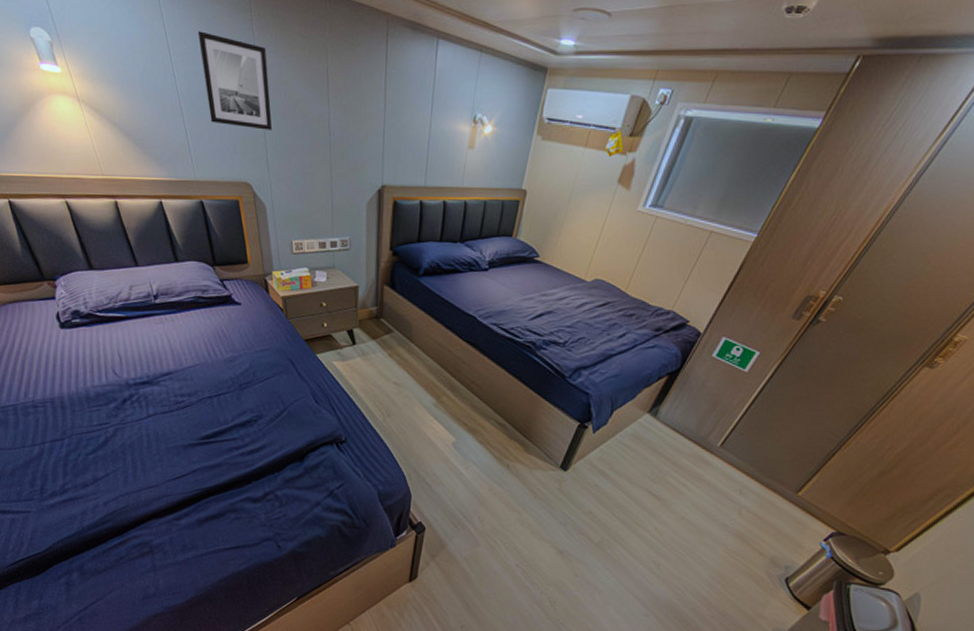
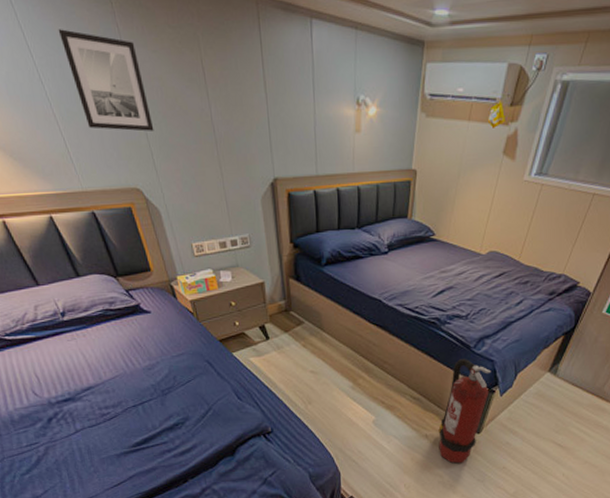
fire extinguisher: none [520,388,586,502] -> present [438,359,492,464]

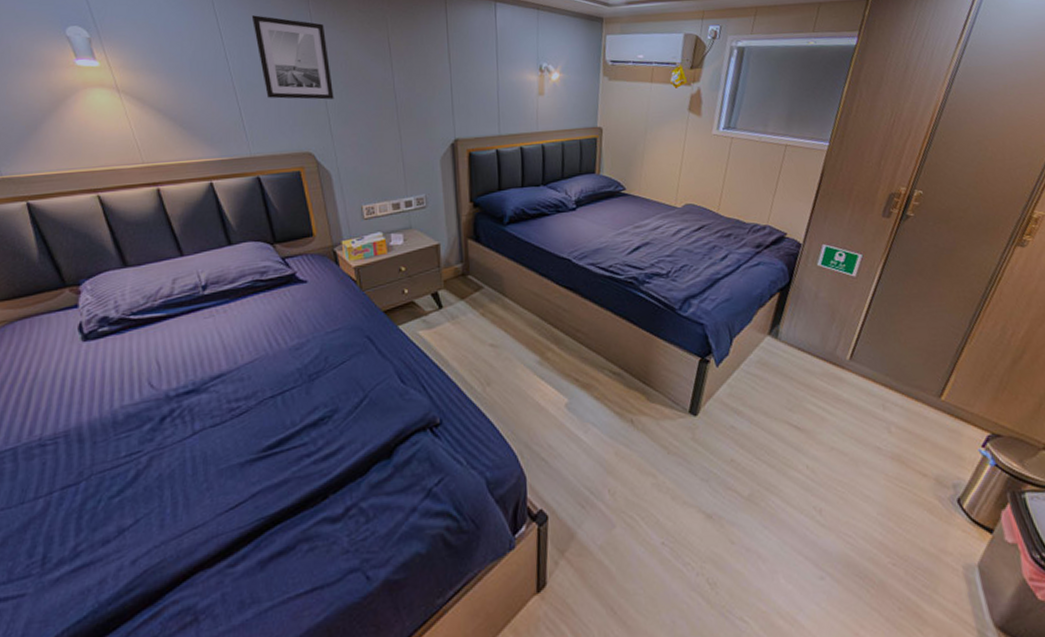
fire extinguisher: present [438,359,492,464] -> none [646,323,703,457]

